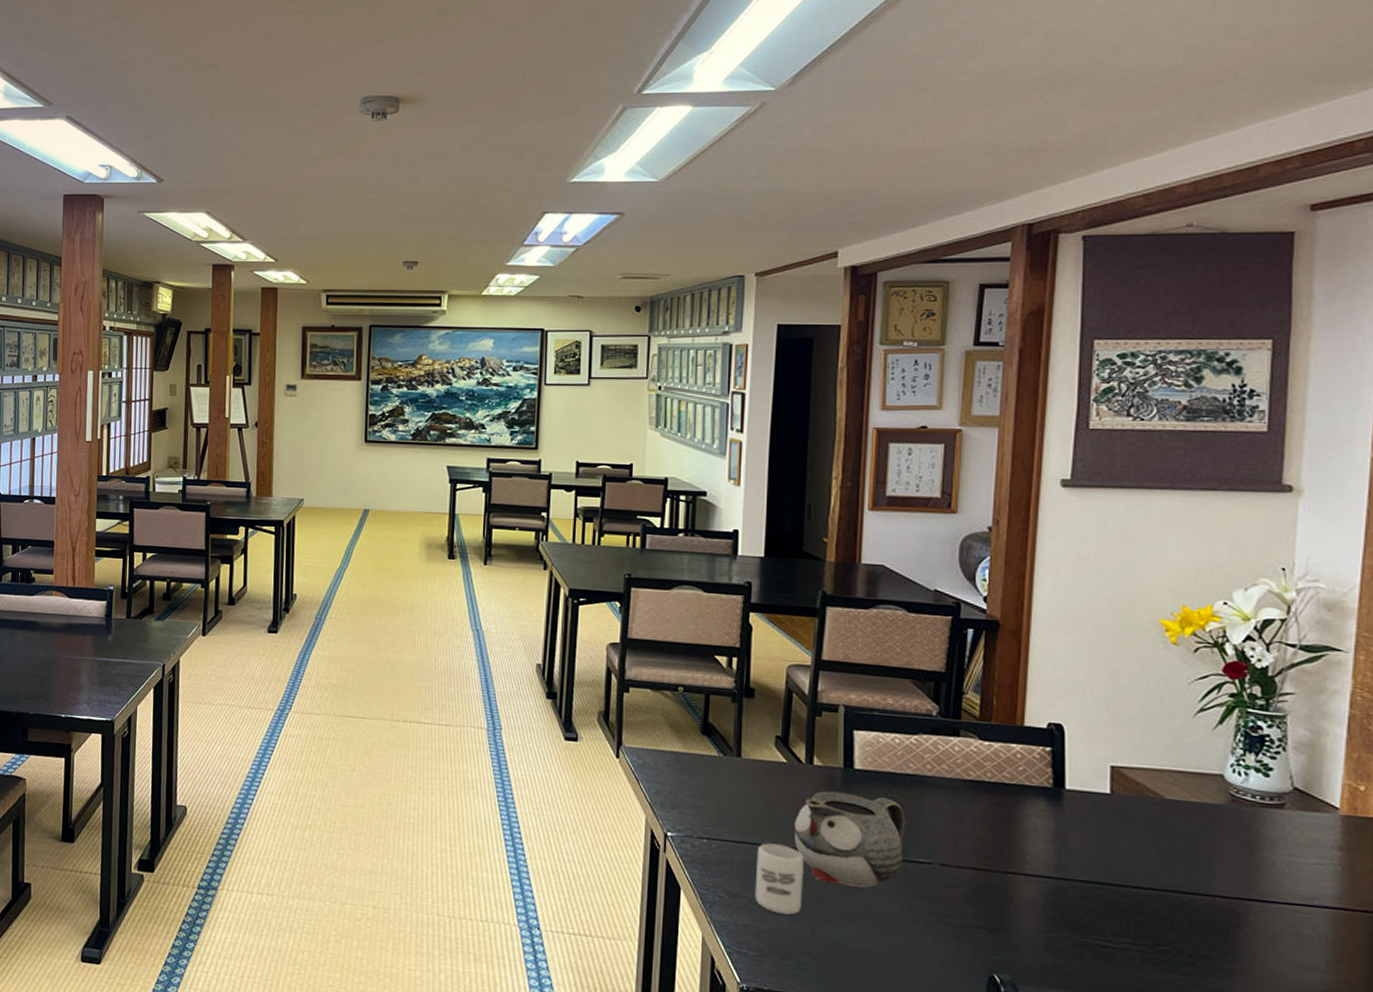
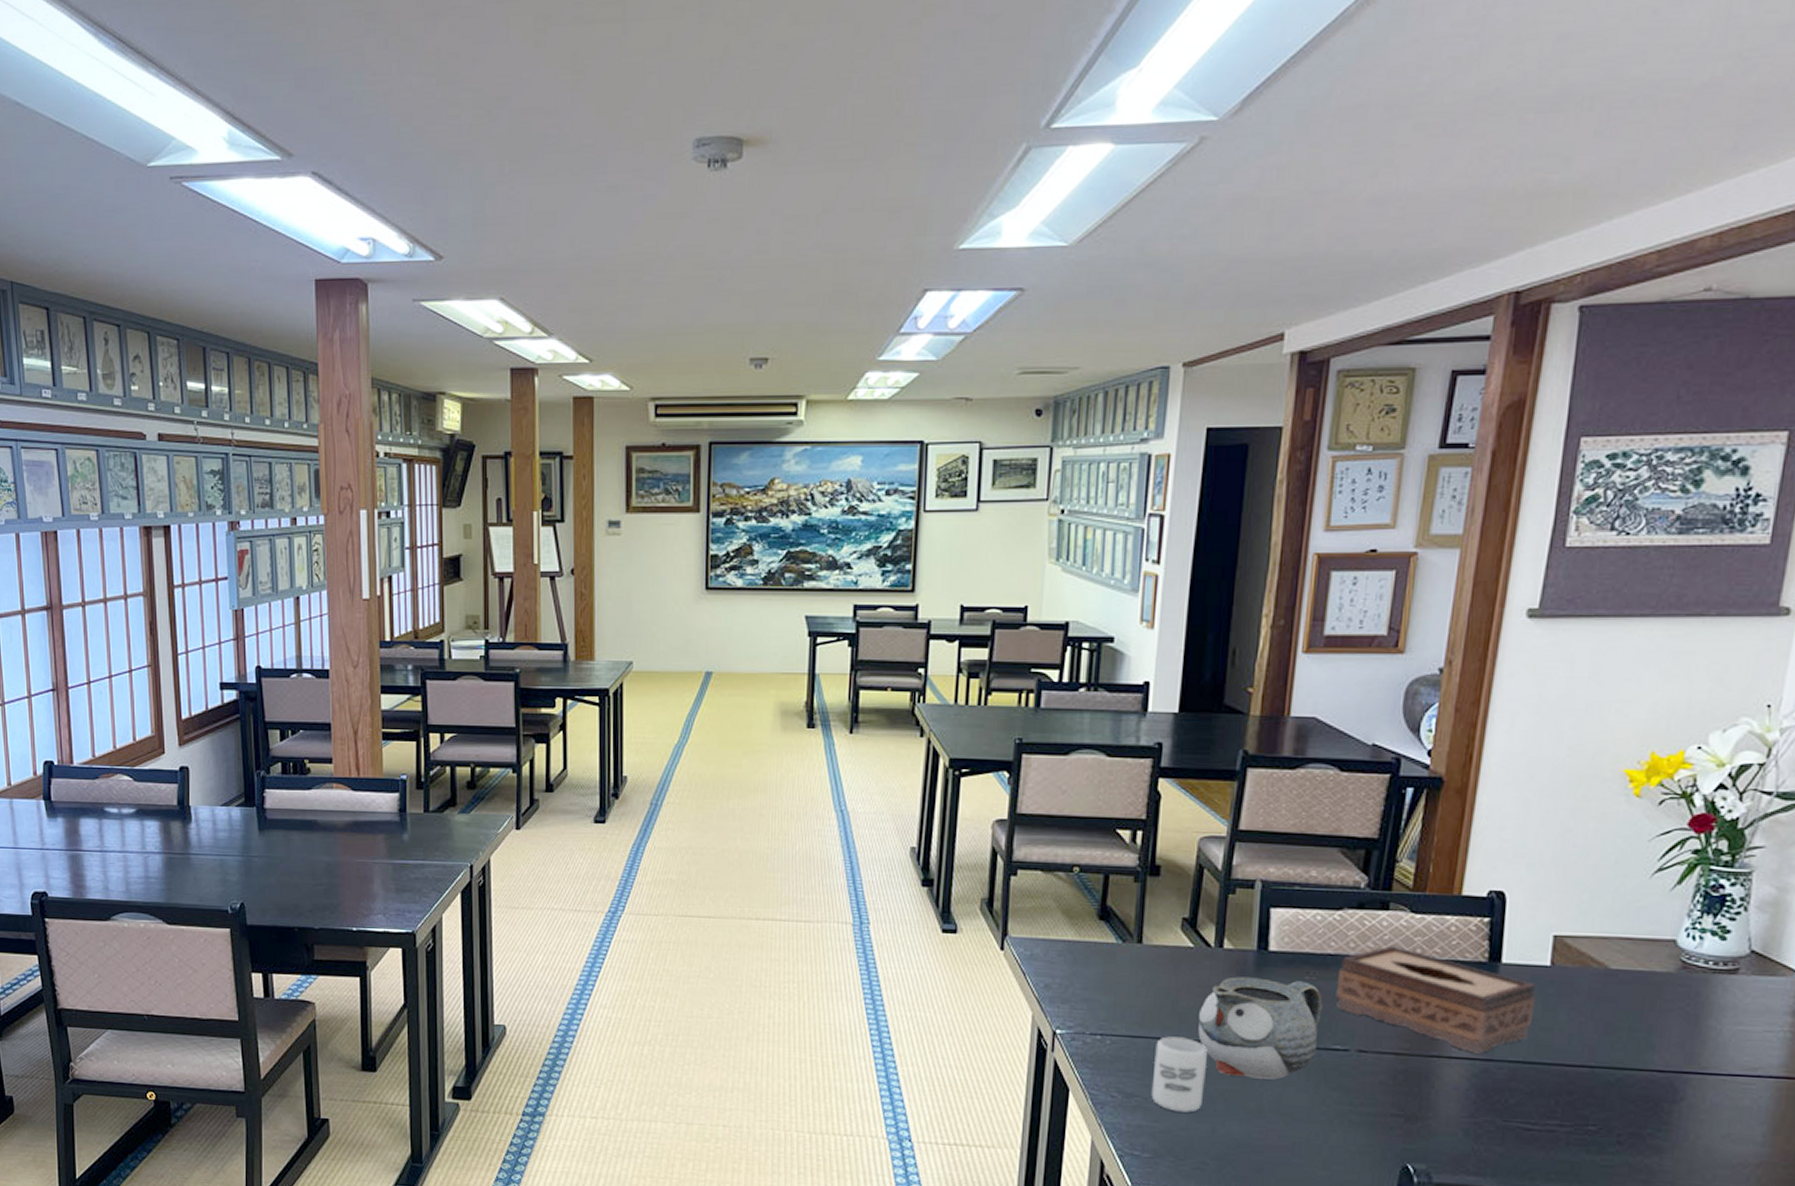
tissue box: none [917,769,1099,873] -> present [1335,946,1536,1054]

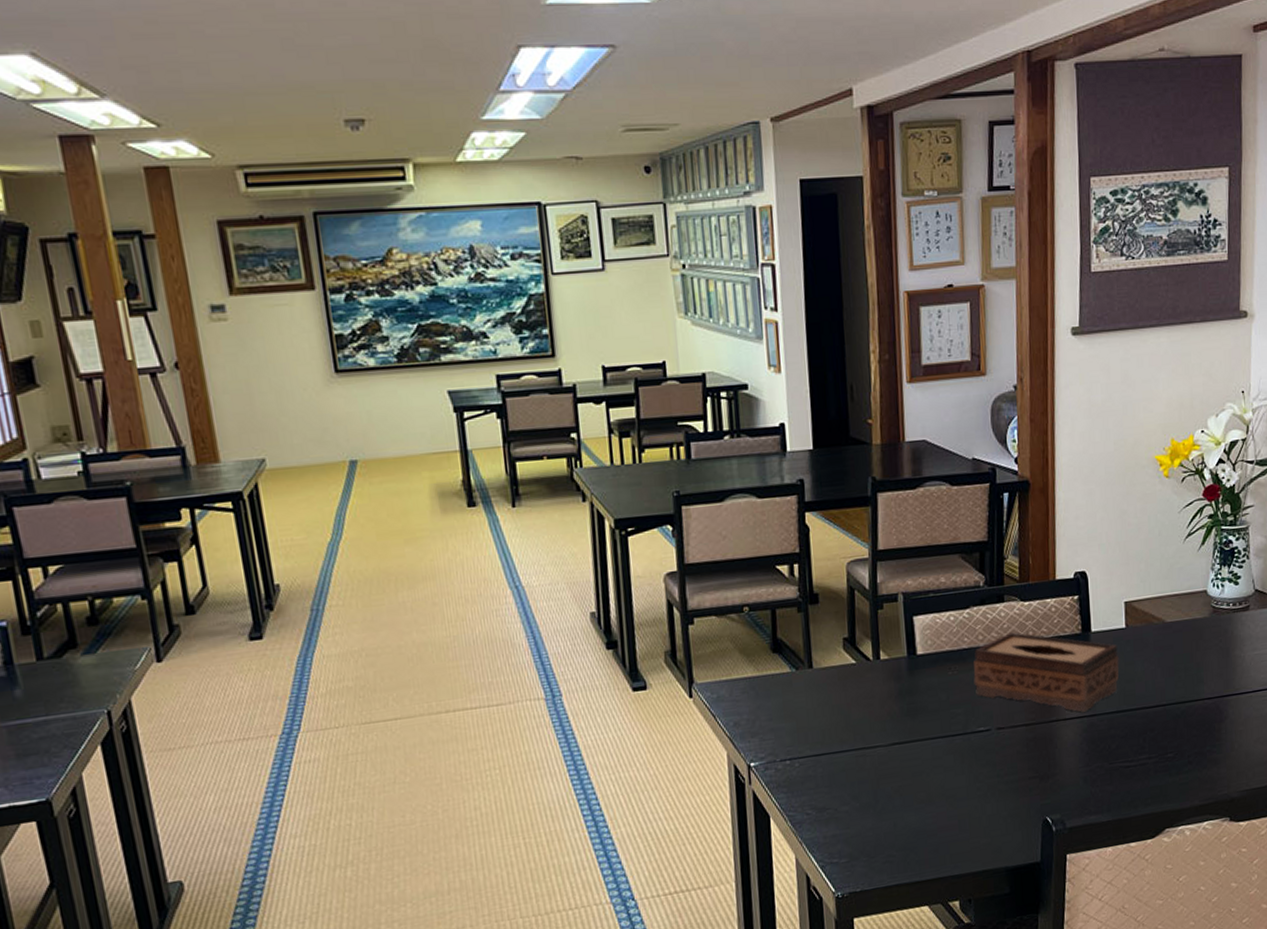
cup: present [1151,1036,1207,1113] -> none [837,746,883,816]
teapot: present [1198,976,1323,1080] -> none [869,677,967,773]

